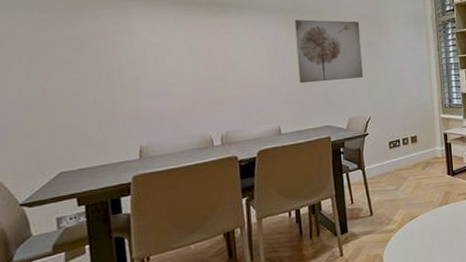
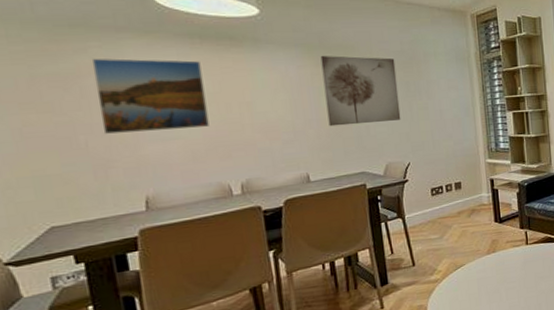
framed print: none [104,23,197,90] -> present [91,58,209,134]

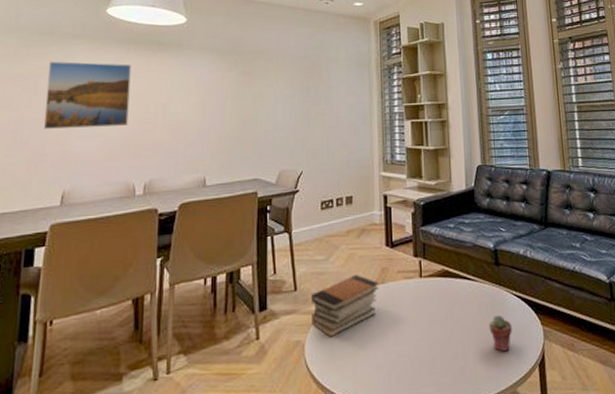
wall art: present [320,56,401,127] -> none [230,60,299,130]
book stack: none [429,248,491,300] -> present [312,275,379,338]

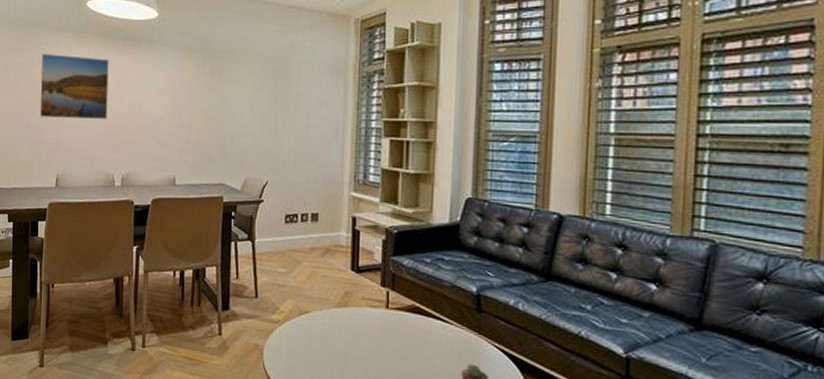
book stack: present [312,275,379,338] -> none [271,293,341,349]

